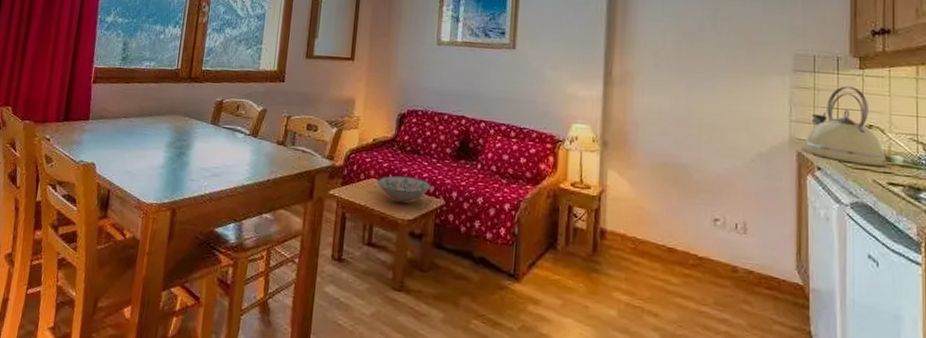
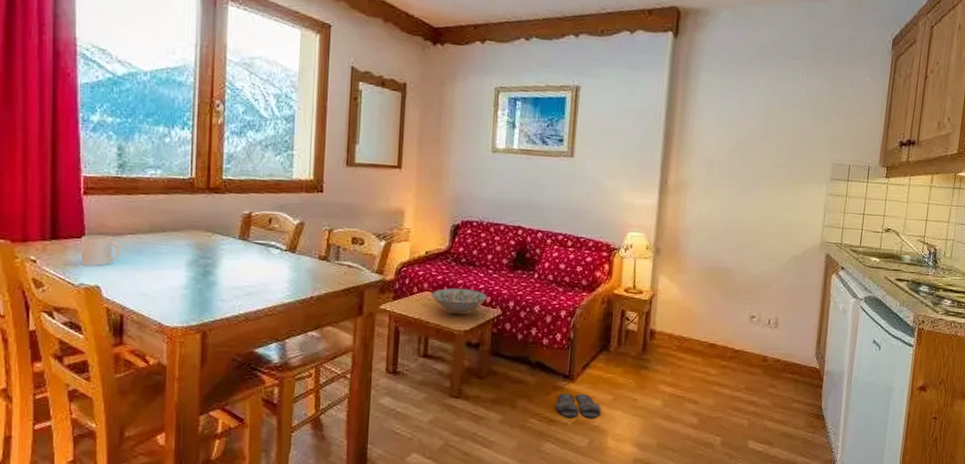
mug: none [83,117,116,146] -> present [80,234,121,267]
slippers: none [499,294,550,326] -> present [554,393,601,419]
kettle: present [800,86,887,168] -> none [829,193,898,266]

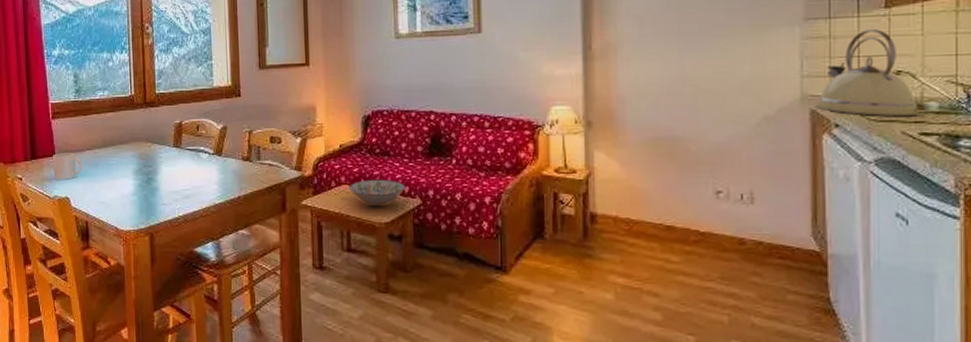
slippers: present [554,393,601,419] -> none [488,287,542,315]
kettle: none [829,193,898,266] -> present [814,29,919,117]

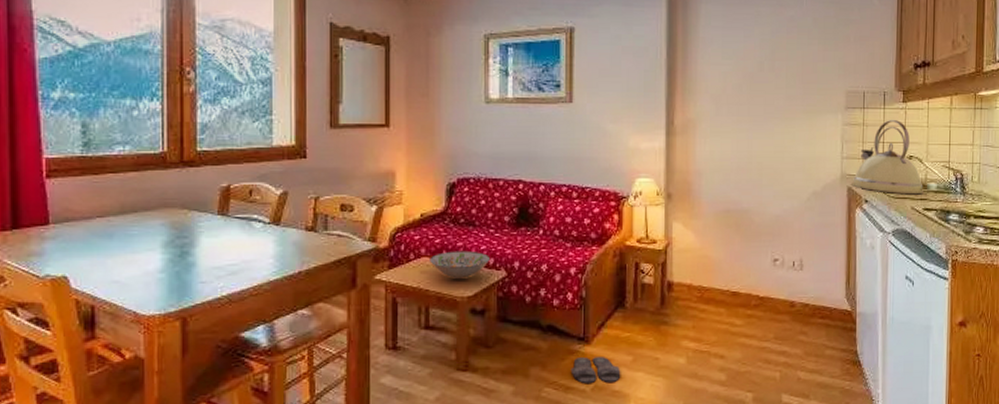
mug: present [52,152,83,181] -> none [44,219,90,256]
slippers: none [488,287,542,315] -> present [570,357,621,384]

